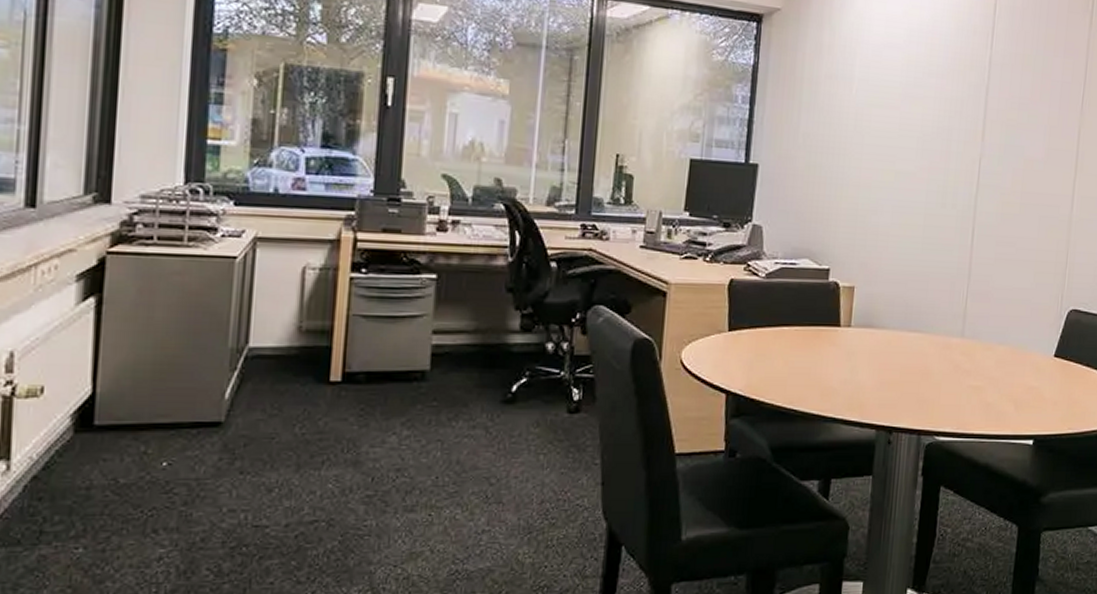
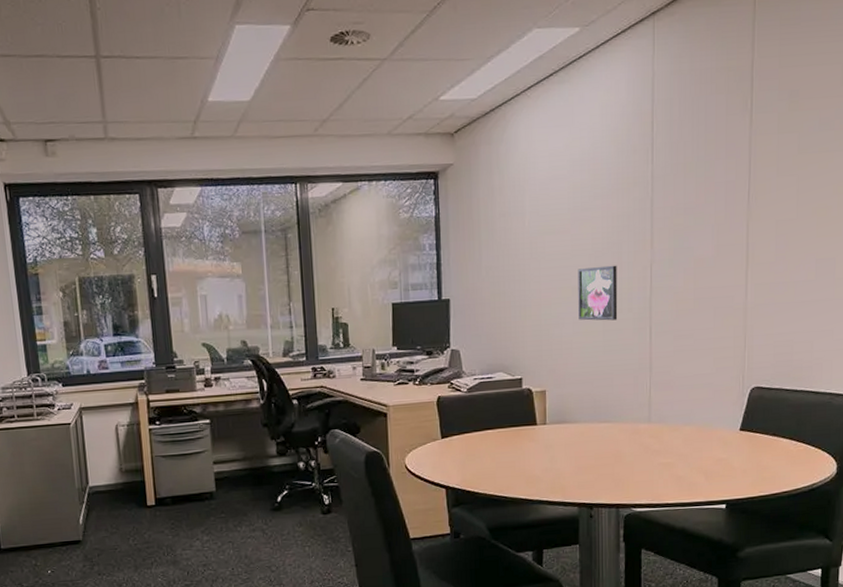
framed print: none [899,151,945,216] -> present [578,265,618,321]

